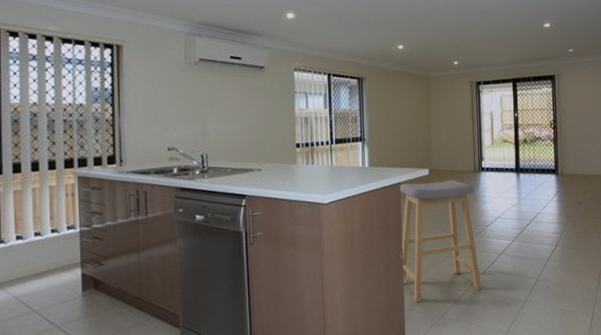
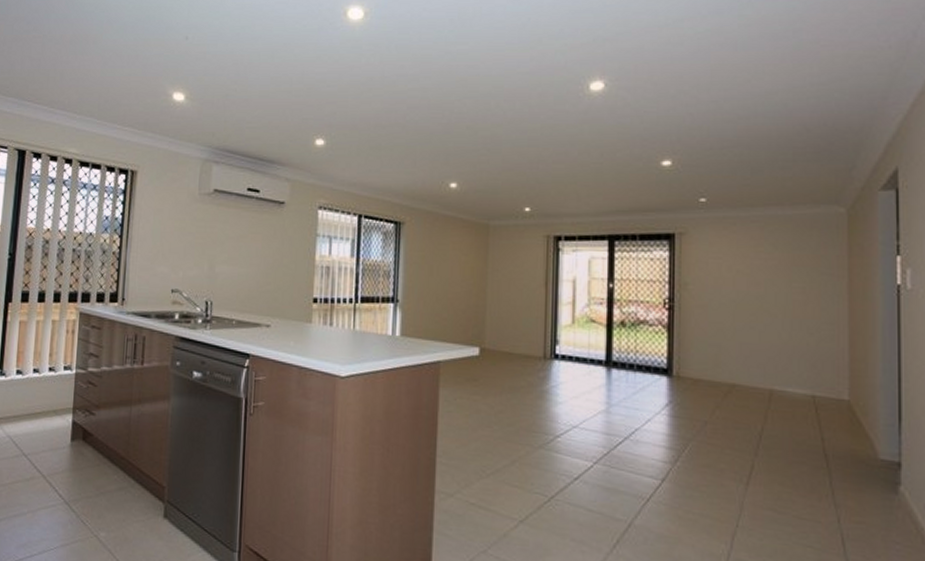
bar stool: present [398,179,482,303] -> none [433,363,545,527]

